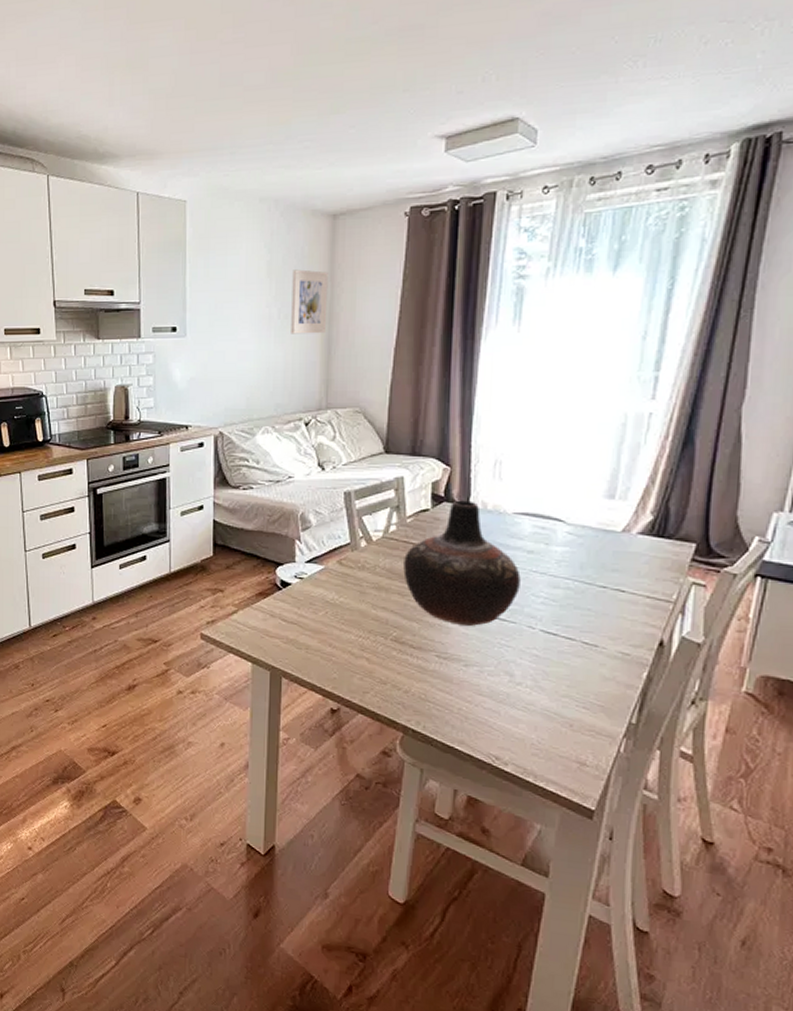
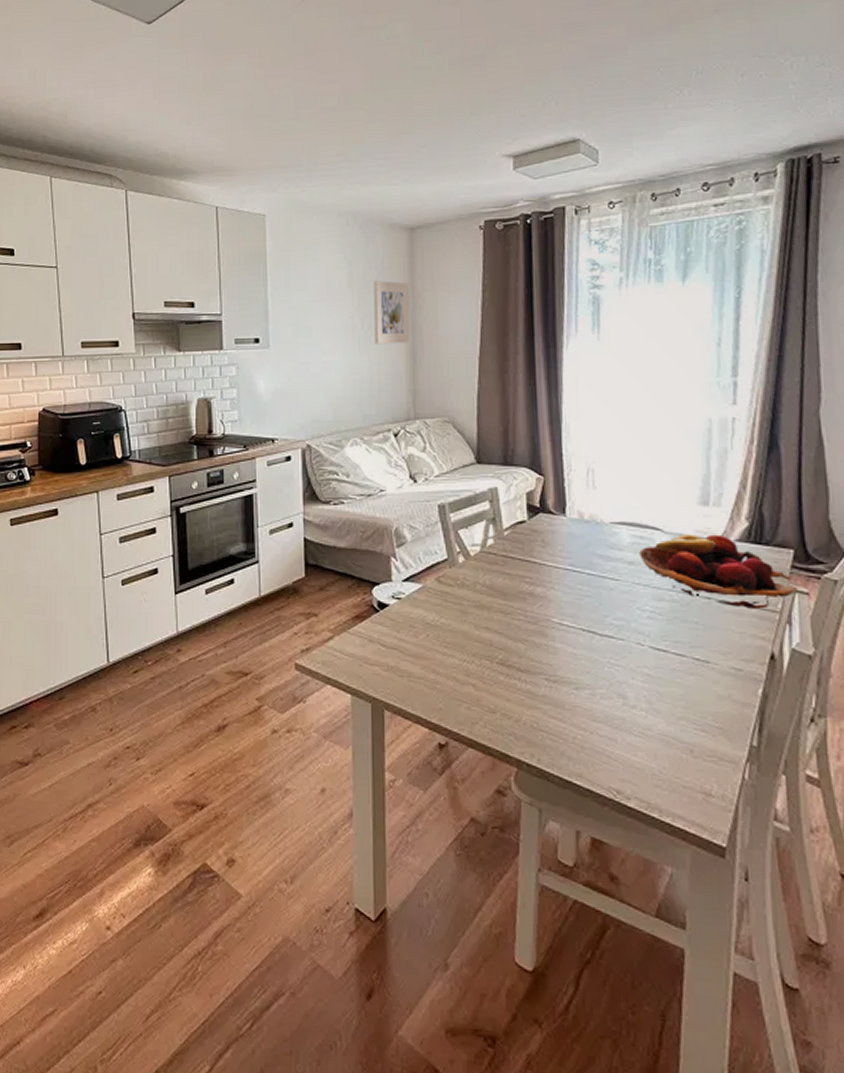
vase: present [403,500,521,626] -> none [504,511,625,644]
fruit basket: none [539,526,695,599] -> present [639,534,797,609]

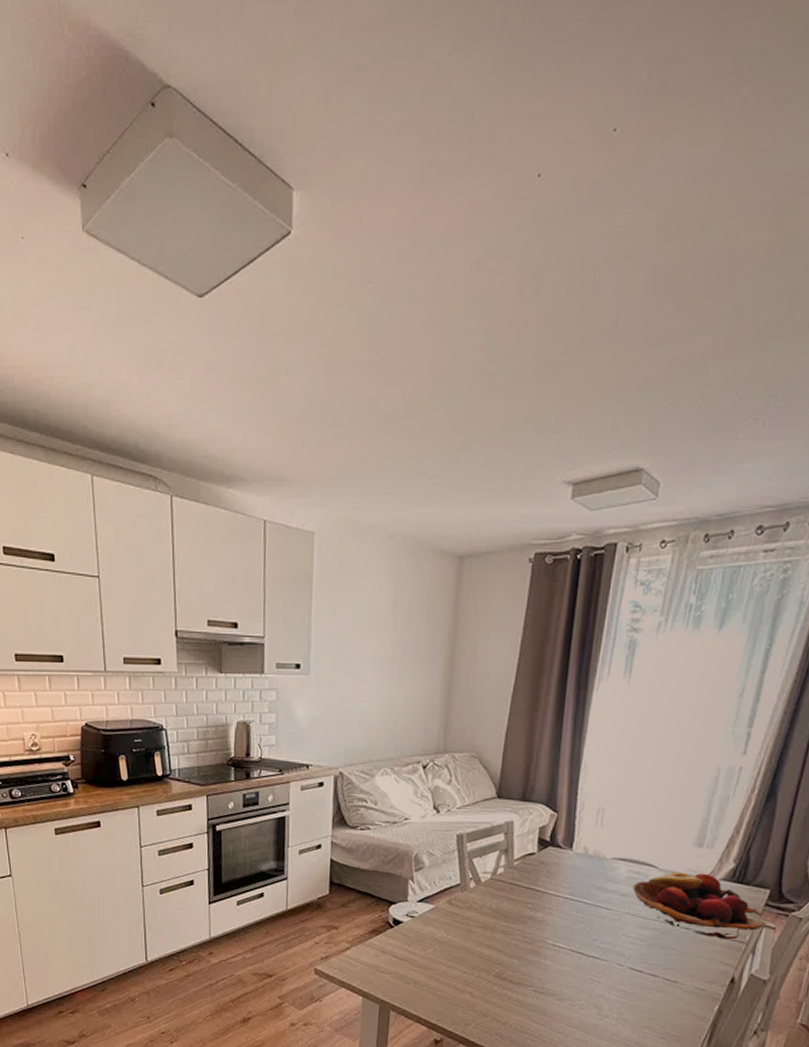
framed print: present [373,280,410,345] -> none [413,611,453,678]

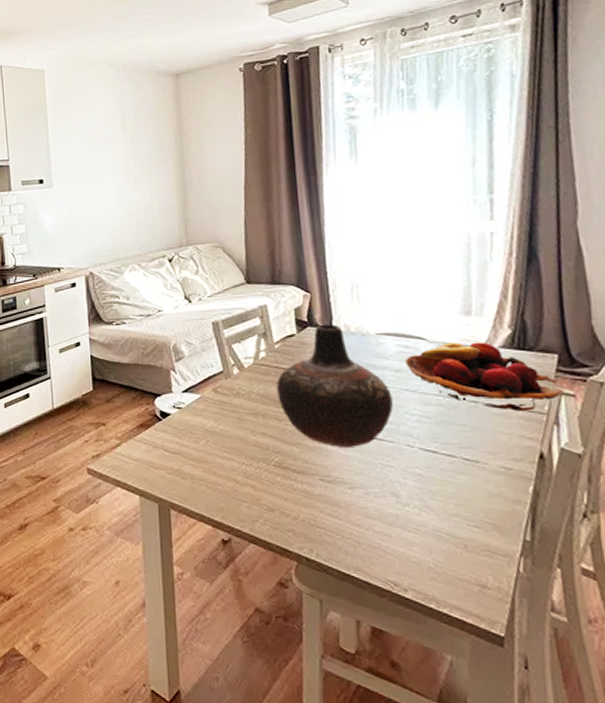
vase: none [508,845,614,963] -> present [276,324,393,447]

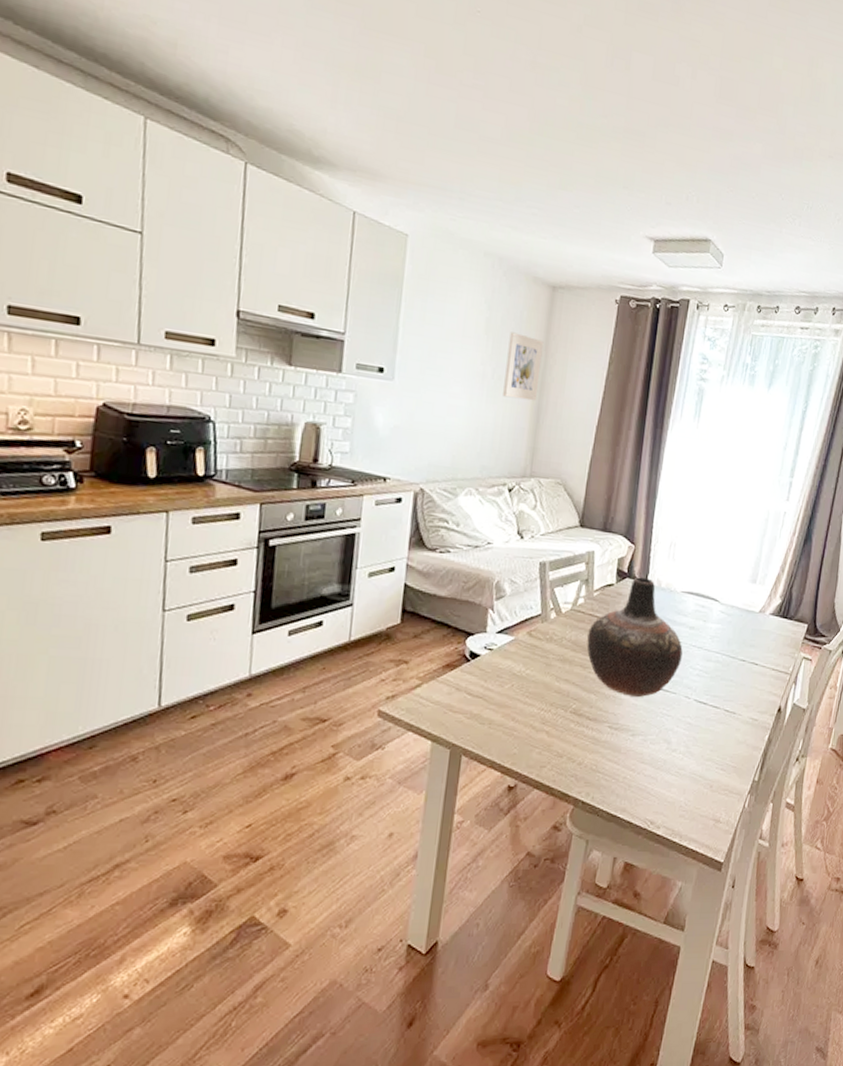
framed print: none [144,122,180,180] -> present [503,332,544,402]
fruit basket: present [405,342,563,411] -> none [699,606,805,671]

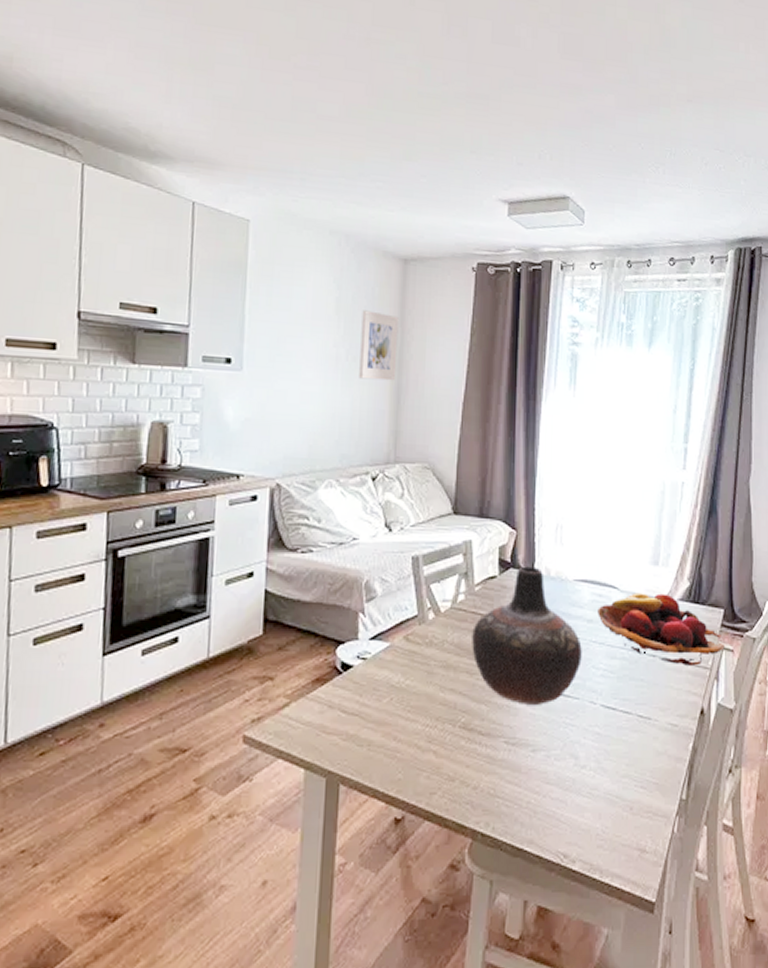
fruit basket: none [699,606,805,671] -> present [598,593,725,666]

